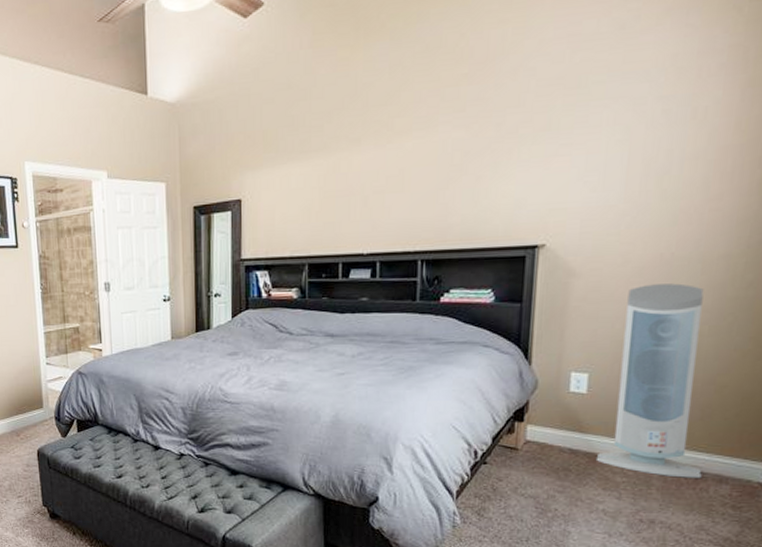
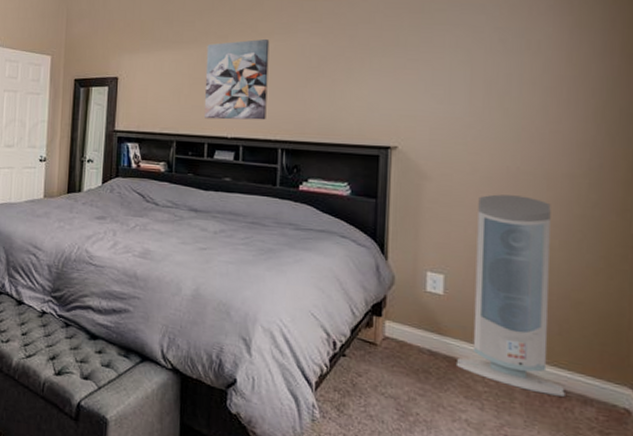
wall art: none [337,138,407,236] -> present [204,39,270,120]

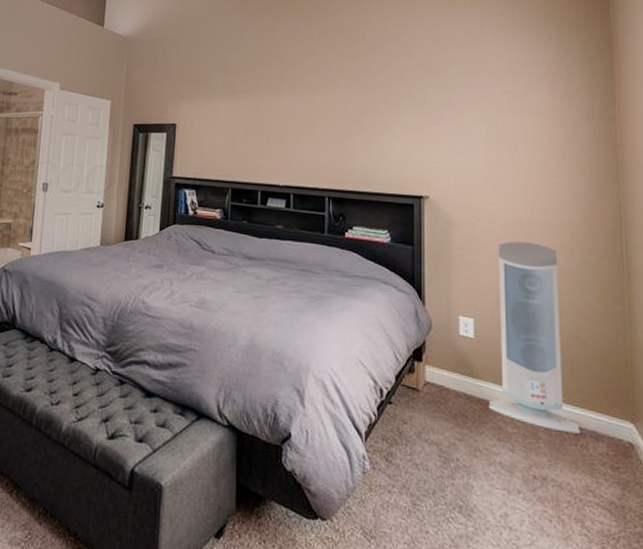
wall art: present [204,39,270,120] -> none [257,92,316,169]

